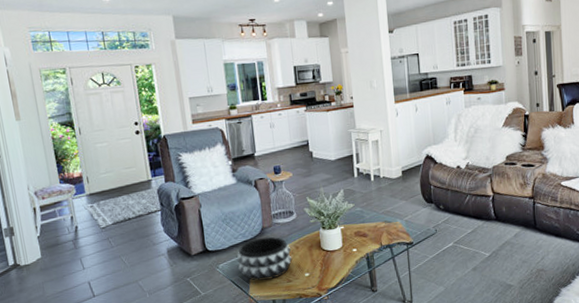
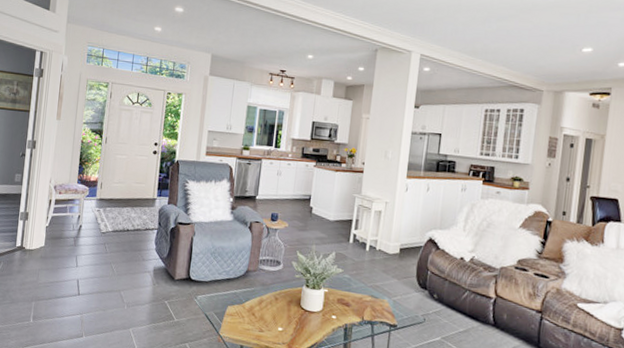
decorative bowl: present [236,237,293,281] -> none [214,279,271,324]

